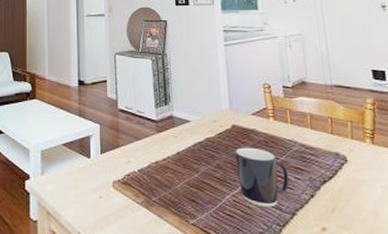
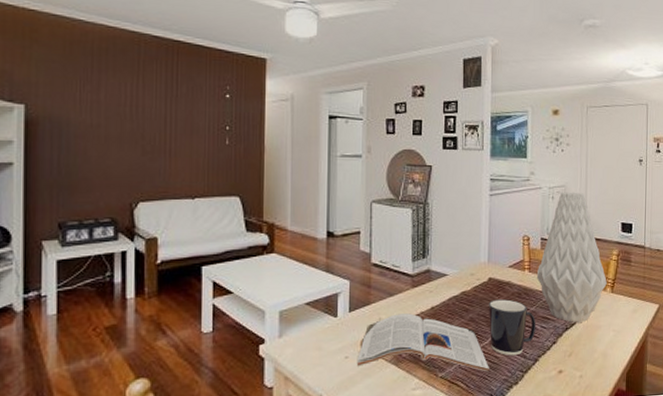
magazine: none [110,157,243,223] -> present [356,313,489,372]
vase: none [282,40,365,175] -> present [536,192,607,322]

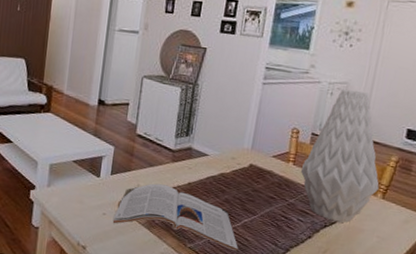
mug: present [488,299,536,356] -> none [242,186,293,242]

